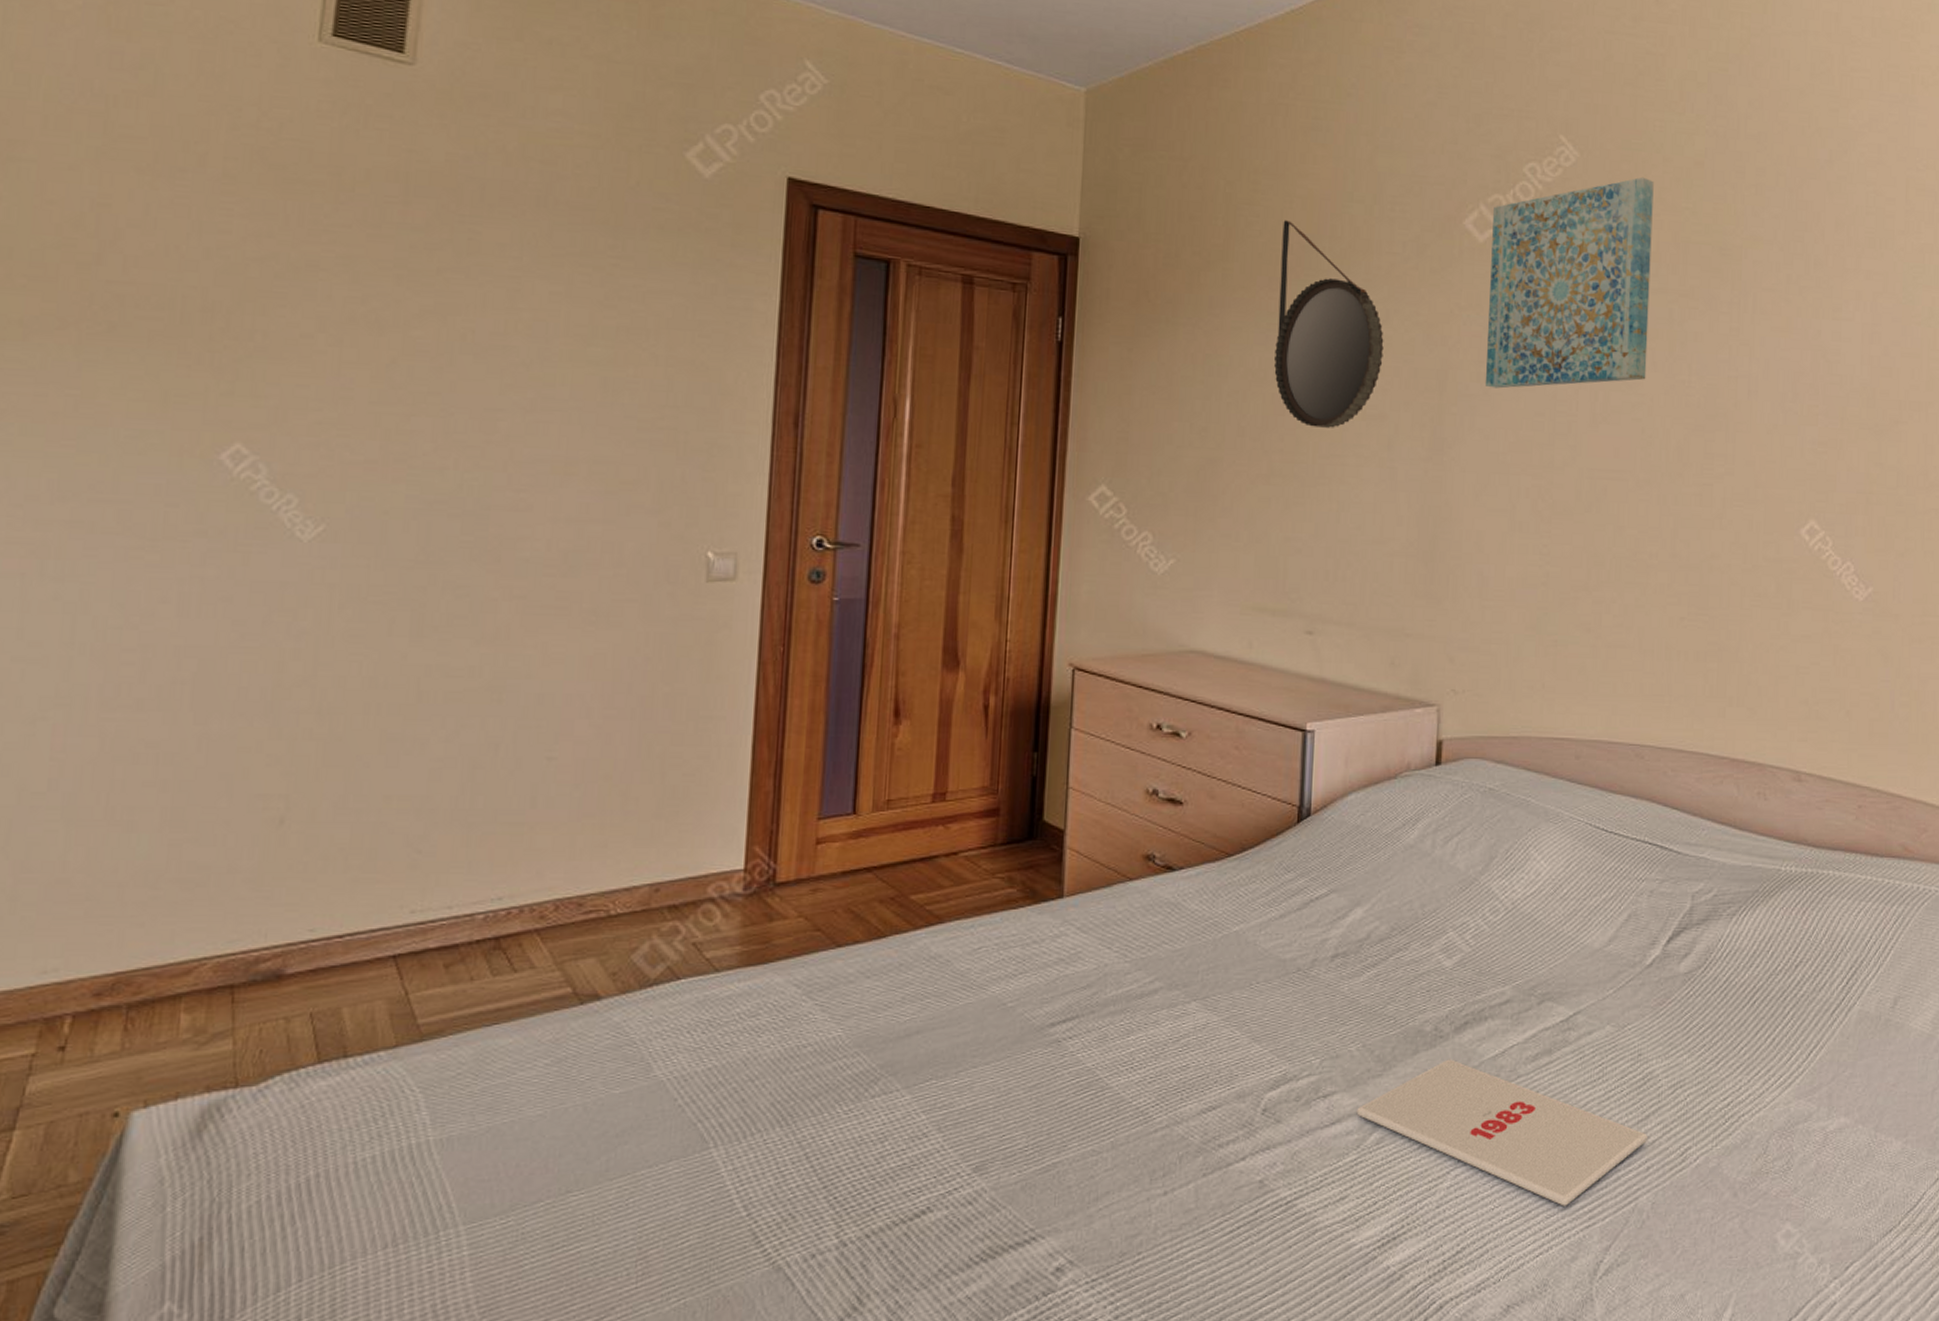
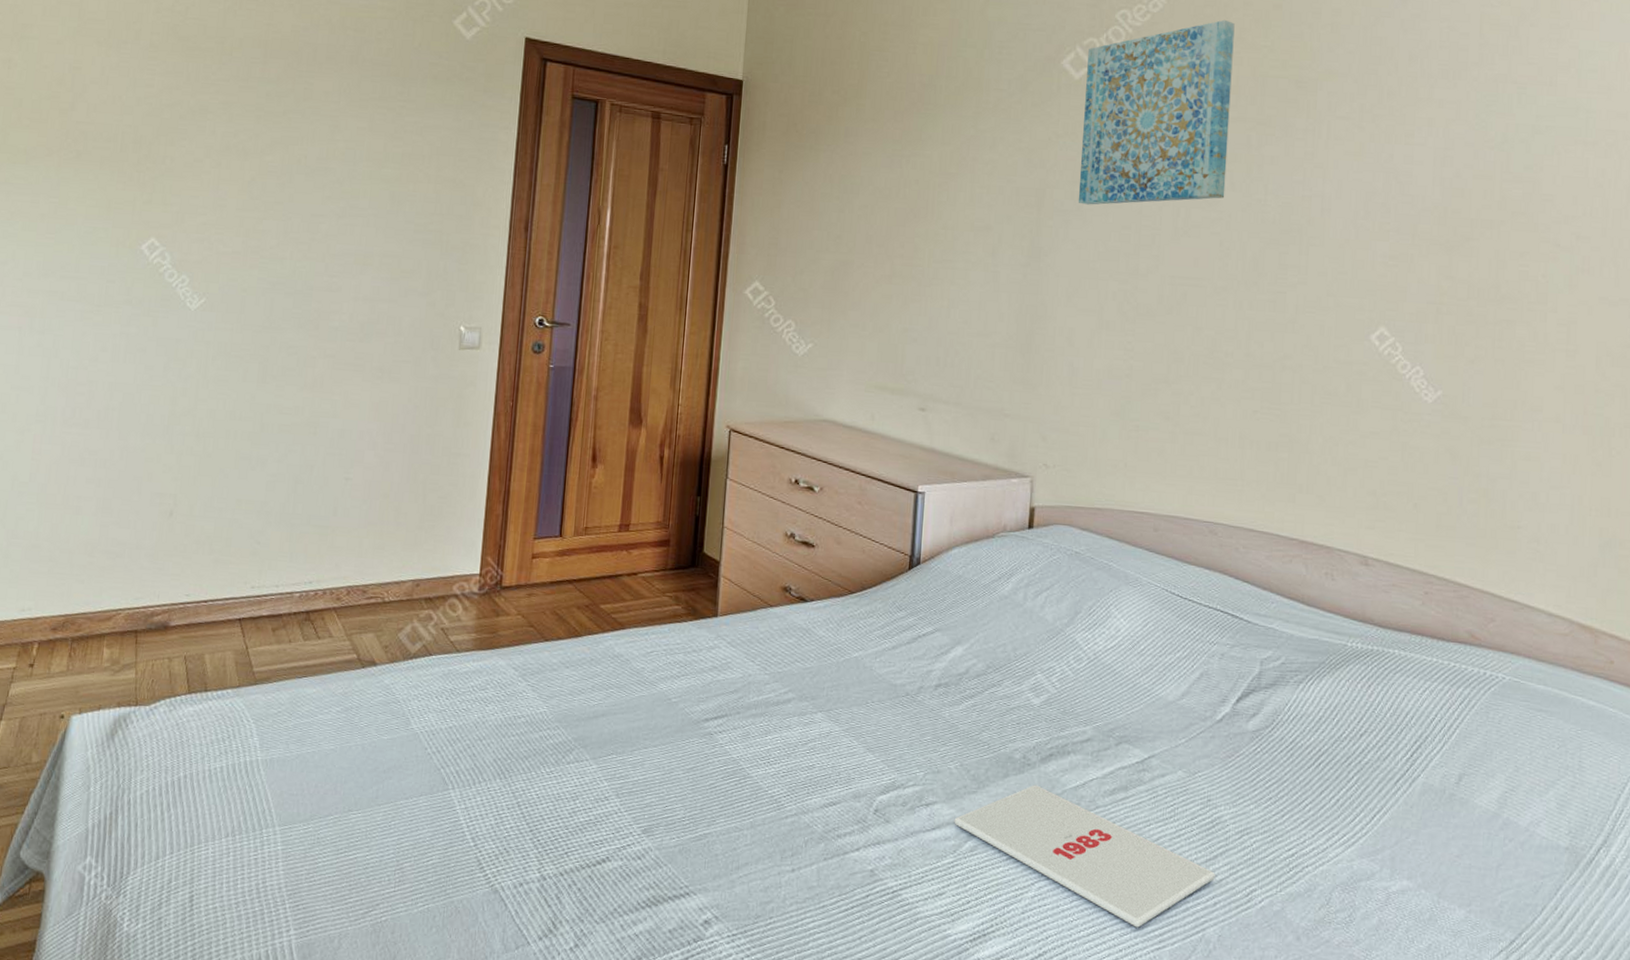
home mirror: present [1274,220,1384,428] -> none [897,63,991,238]

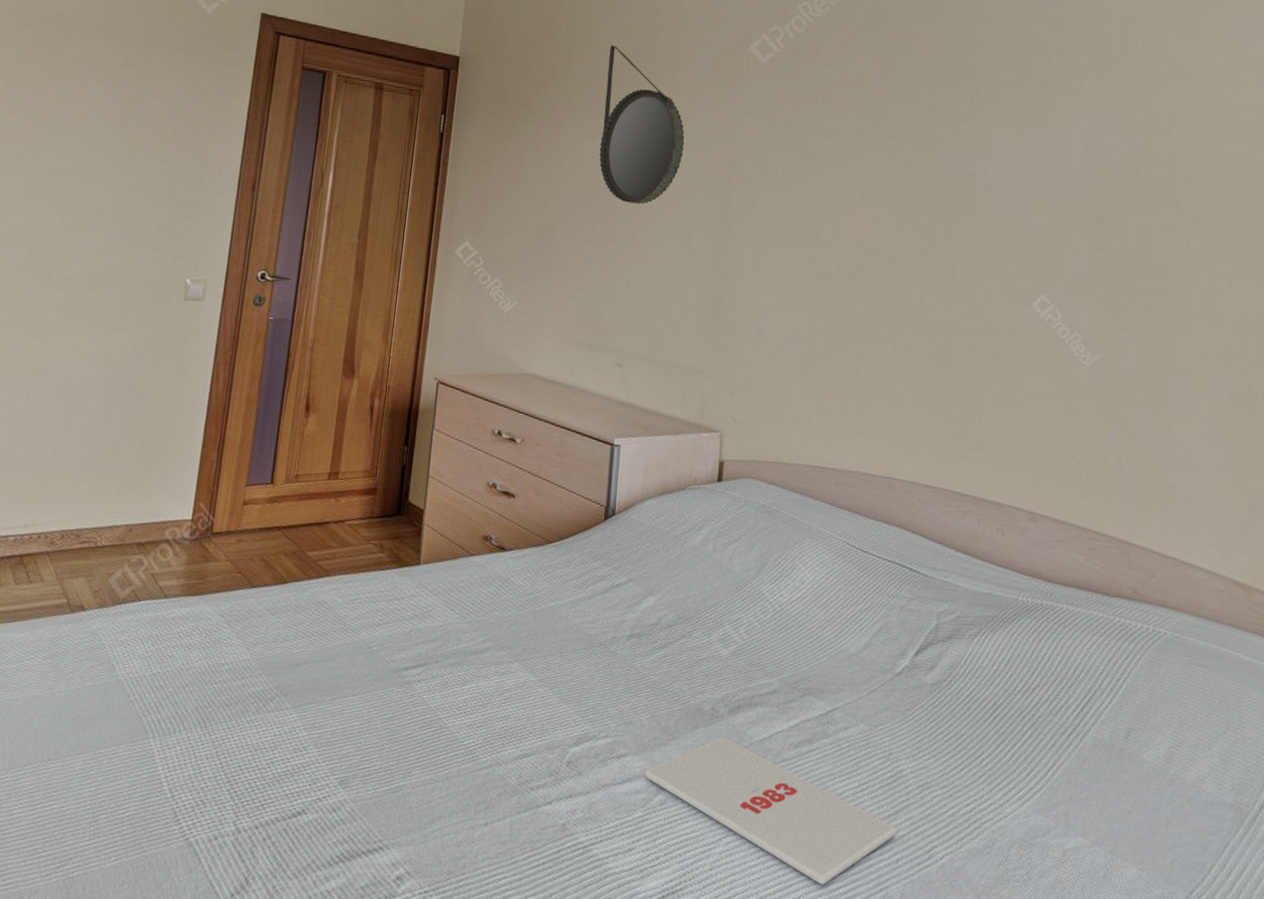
home mirror: none [897,63,991,238] -> present [599,45,685,204]
wall art: present [1078,19,1235,205] -> none [764,13,904,177]

